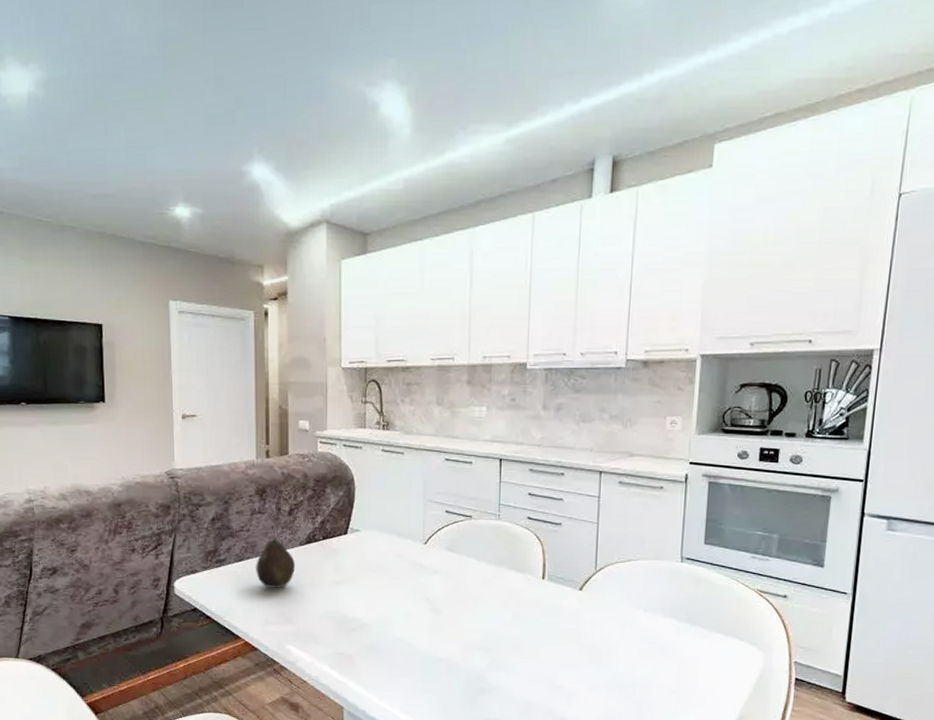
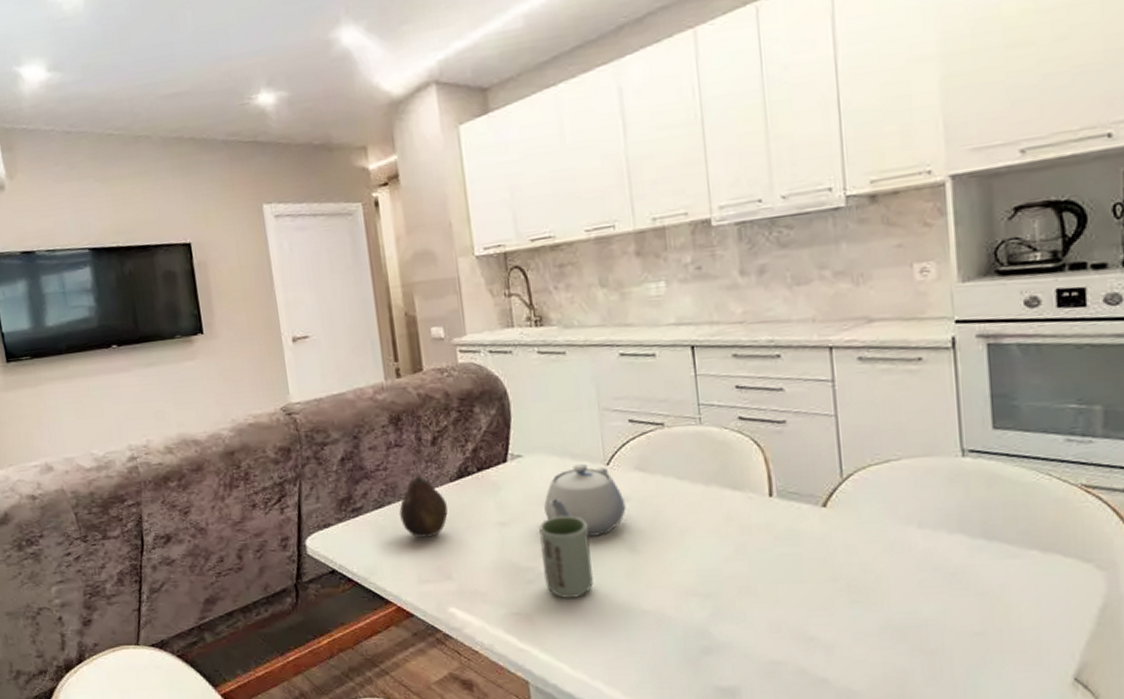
cup: none [365,580,404,645] -> present [539,515,594,598]
teapot: none [372,540,435,598] -> present [544,463,626,537]

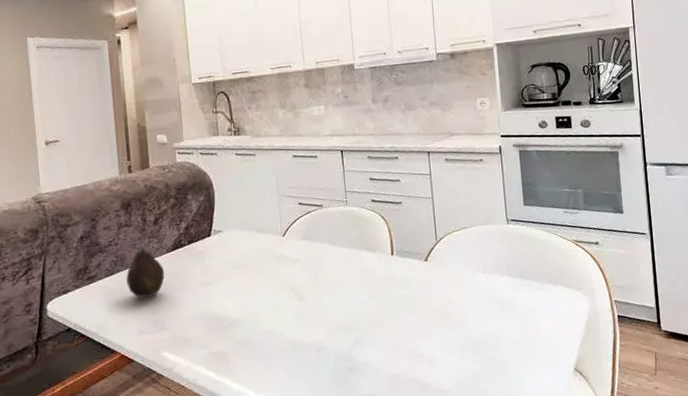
cup: present [539,515,594,598] -> none [233,275,273,339]
teapot: present [544,463,626,537] -> none [237,235,296,290]

